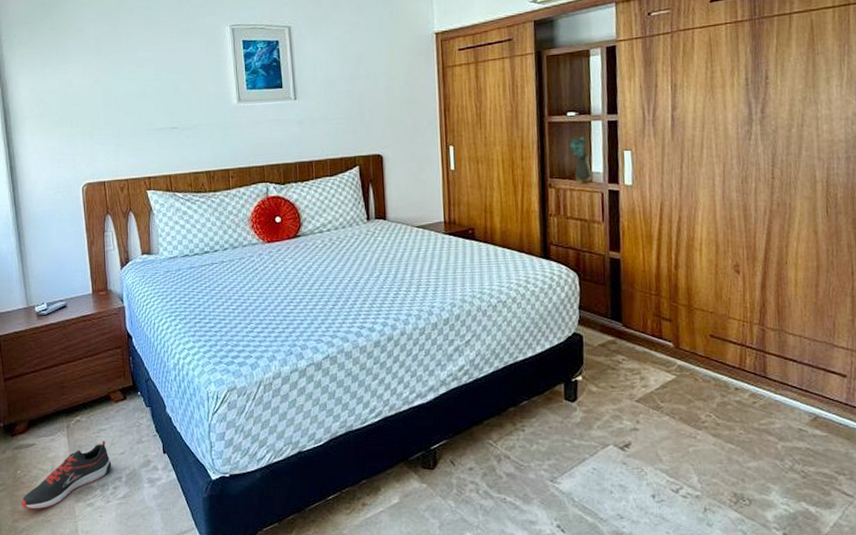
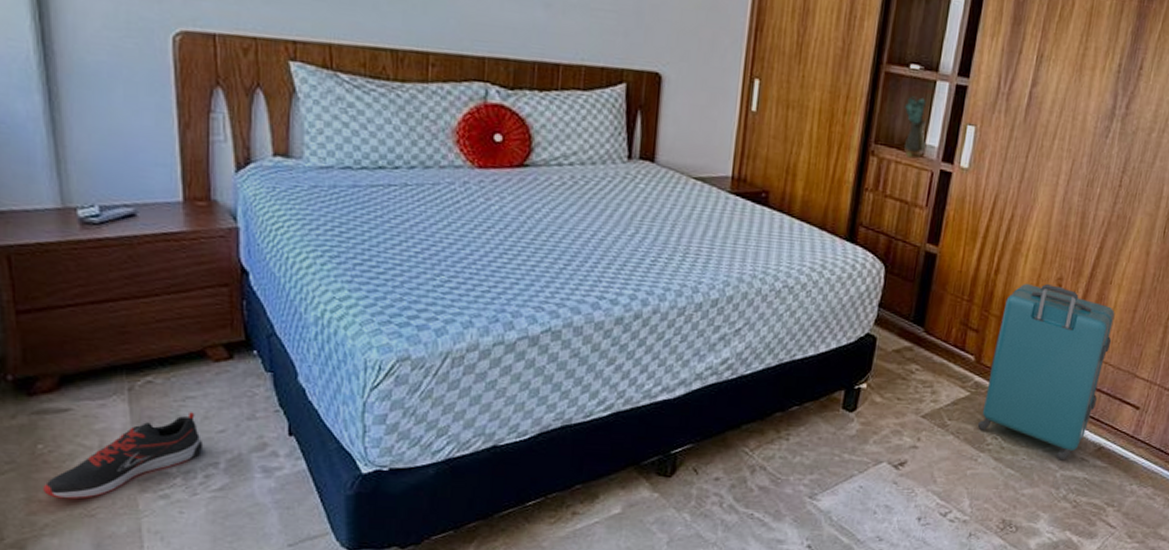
suitcase: none [689,272,801,432] -> present [977,284,1115,461]

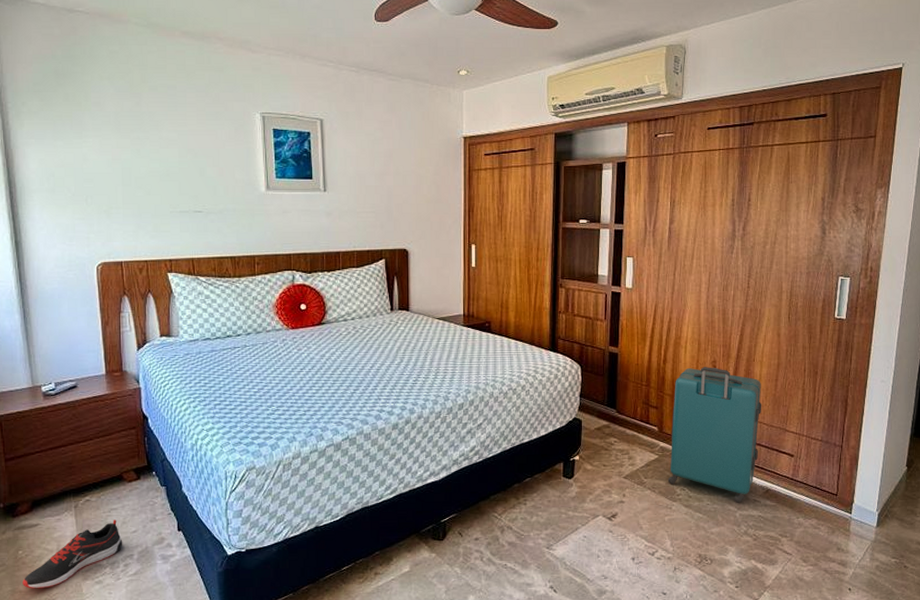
vase: present [903,96,926,160] -> none [579,242,598,287]

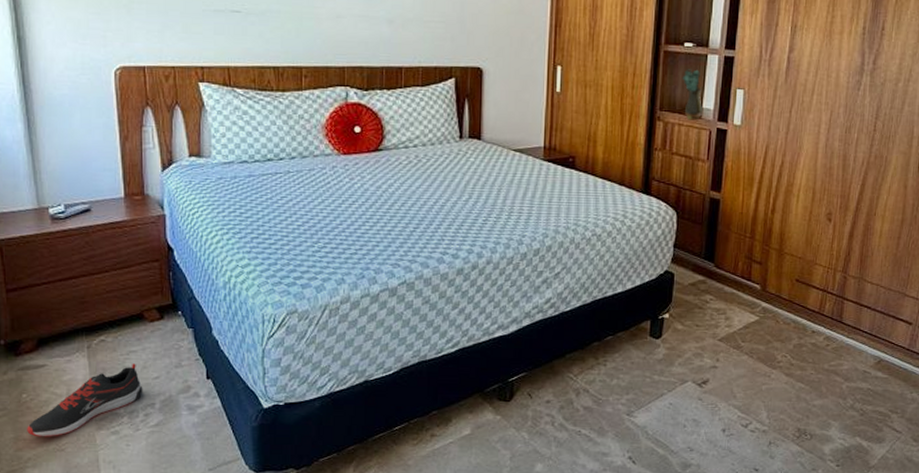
vase: none [579,242,598,287] -> present [682,69,702,122]
suitcase: present [667,367,762,503] -> none [768,219,882,374]

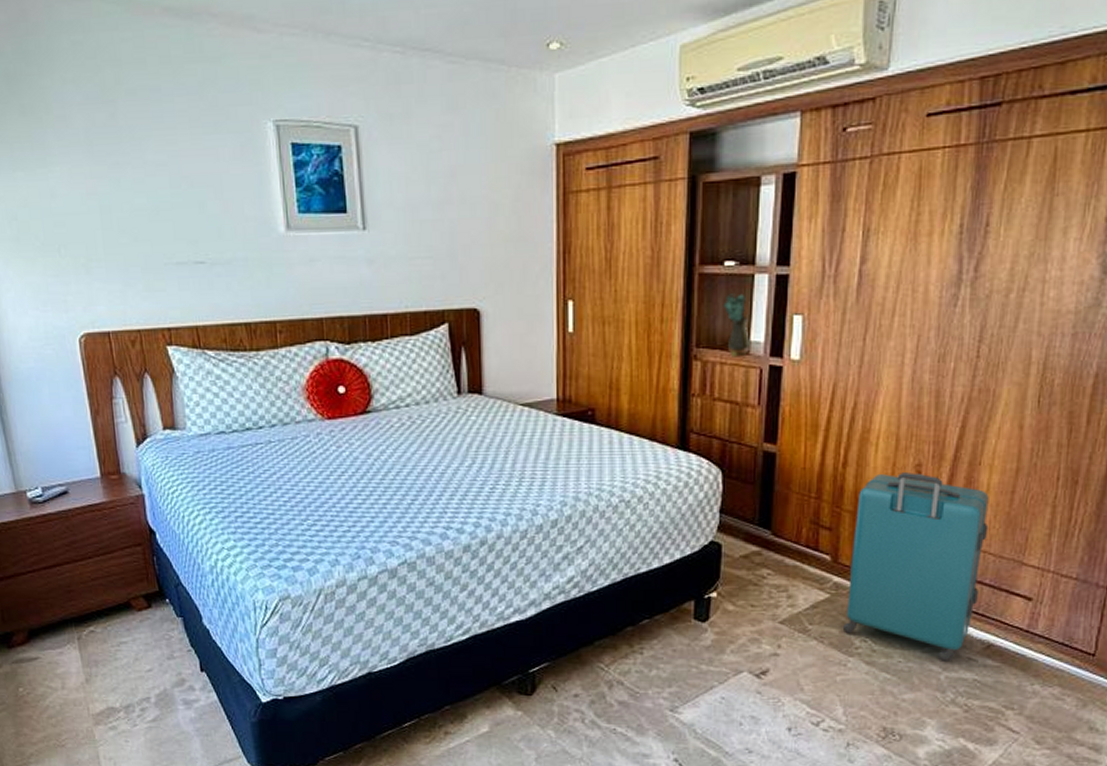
athletic shoe: present [27,363,143,437] -> none [26,655,138,733]
suitcase: none [768,219,882,374] -> present [842,473,989,661]

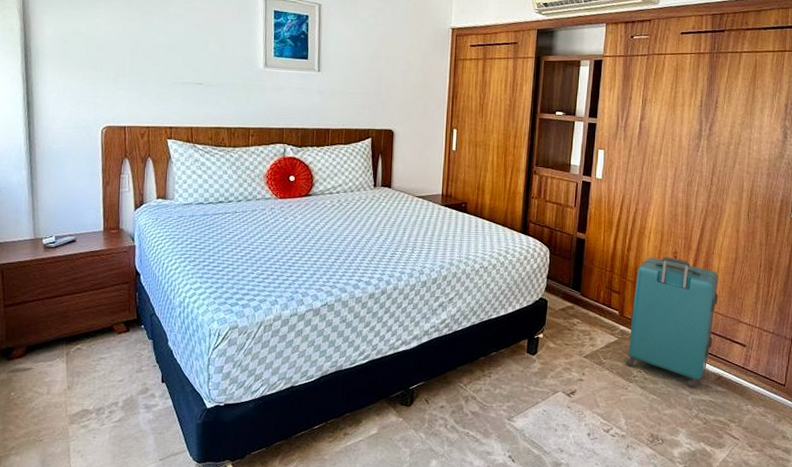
vase: present [722,293,750,359] -> none [554,133,571,176]

